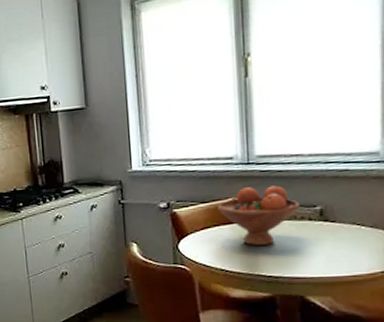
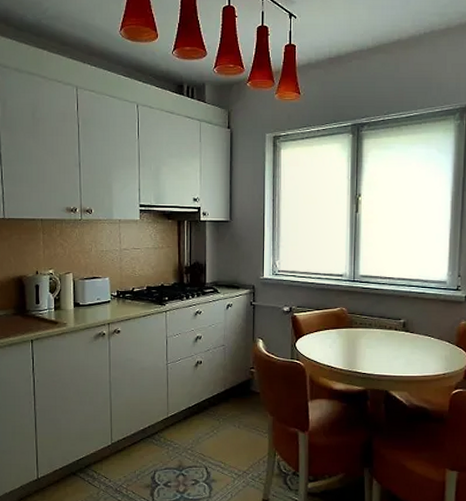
fruit bowl: present [217,185,301,246] -> none [328,300,390,348]

